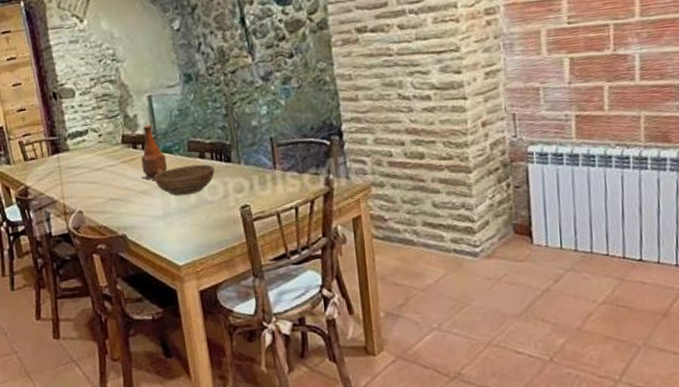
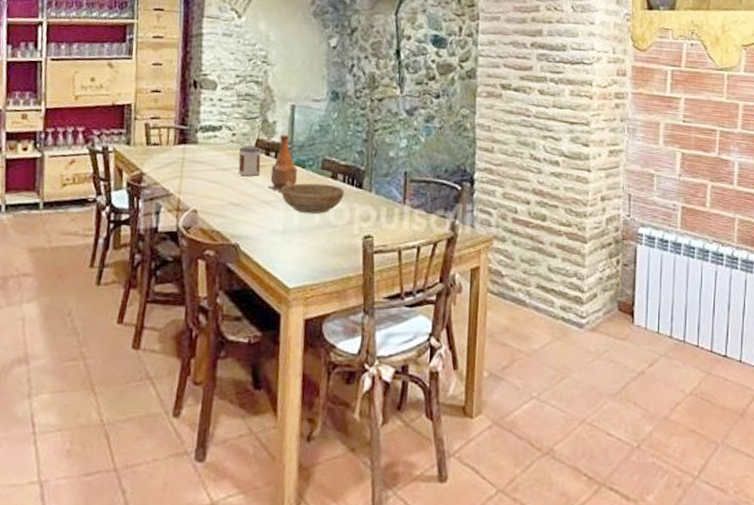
jar: none [107,142,133,172] -> present [238,146,262,176]

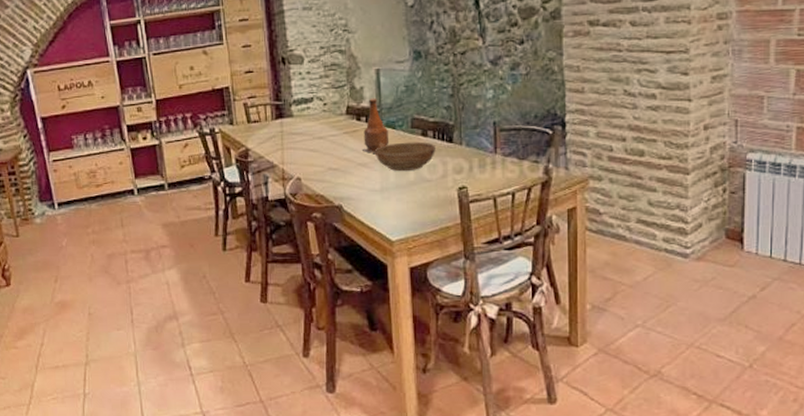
jar: present [238,146,262,176] -> none [331,113,355,142]

